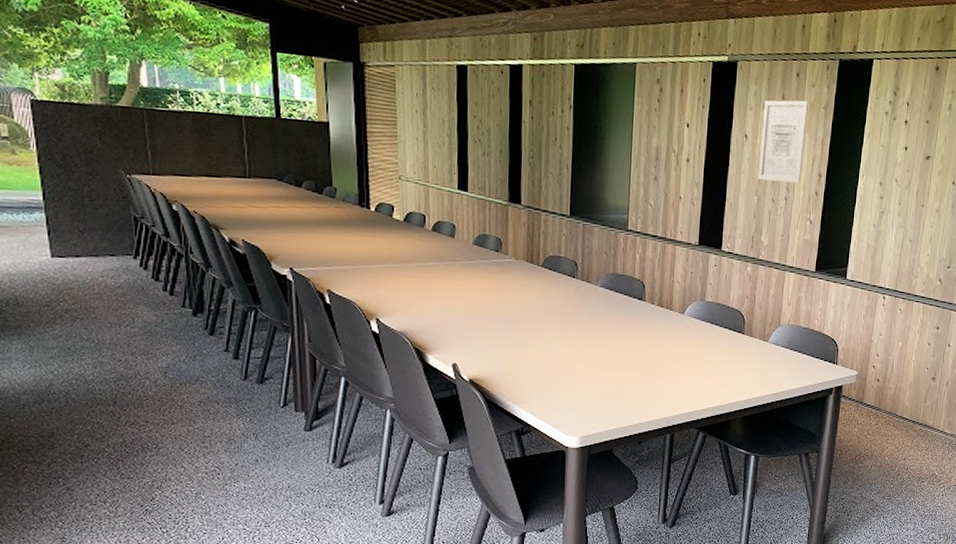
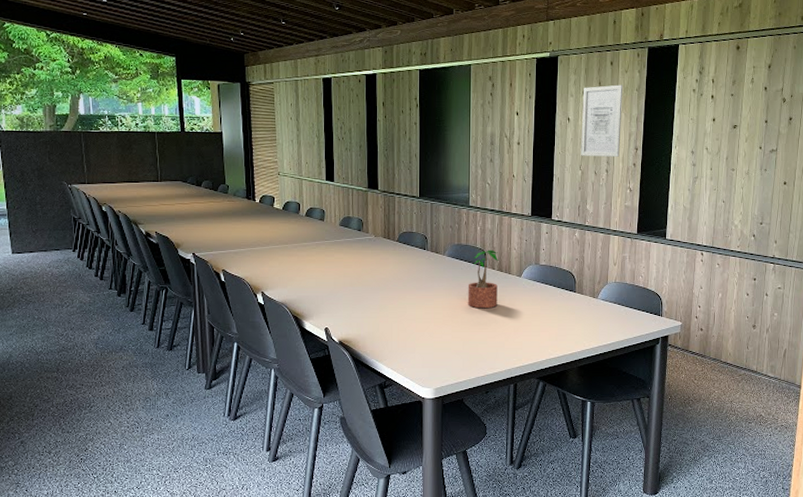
potted plant: none [621,281,660,349] -> present [467,250,499,309]

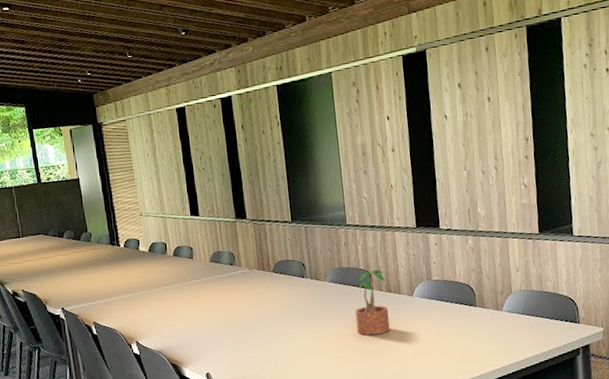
wall art: present [581,84,623,157] -> none [458,71,508,155]

